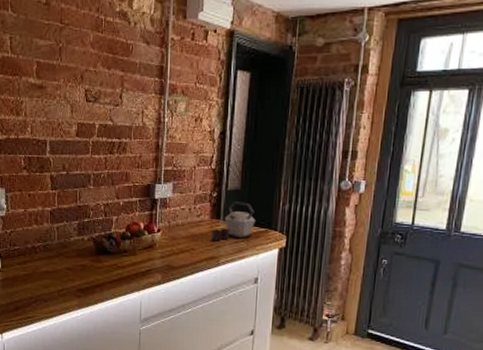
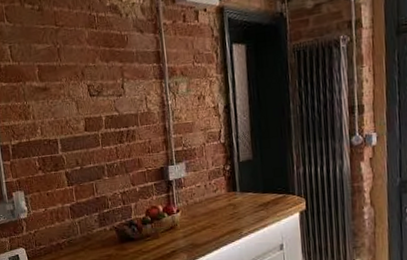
kettle: present [211,201,255,241] -> none [230,171,272,214]

